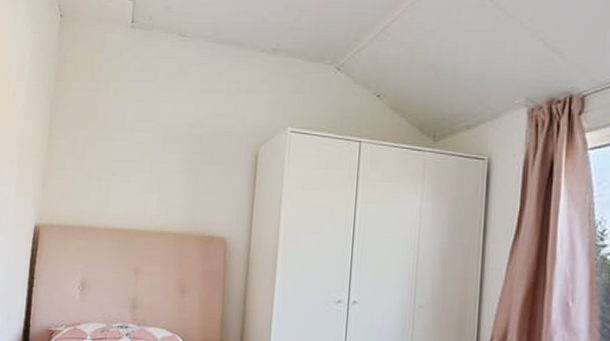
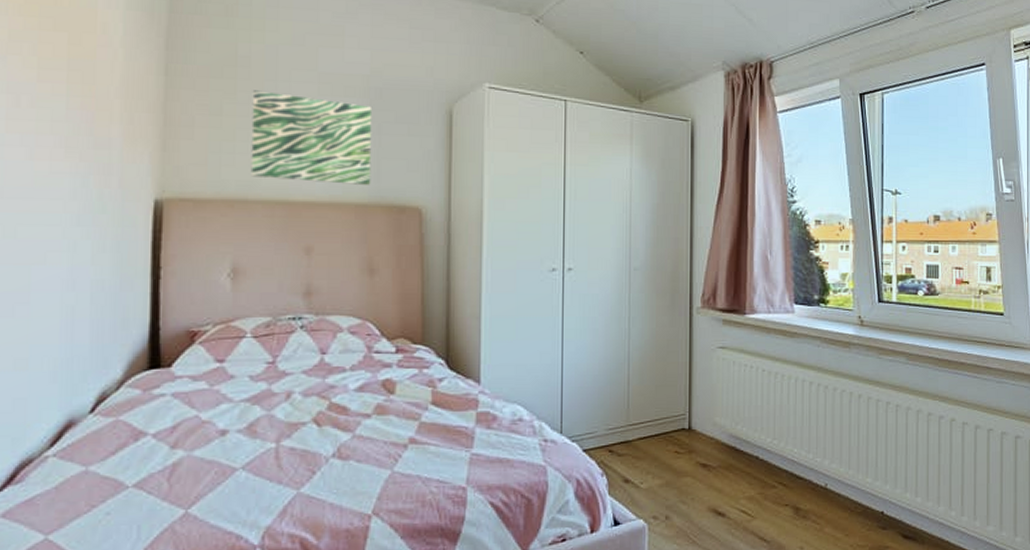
wall art: none [100,139,194,217] -> present [250,90,373,185]

